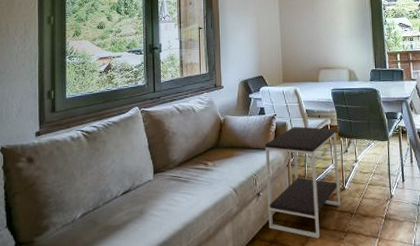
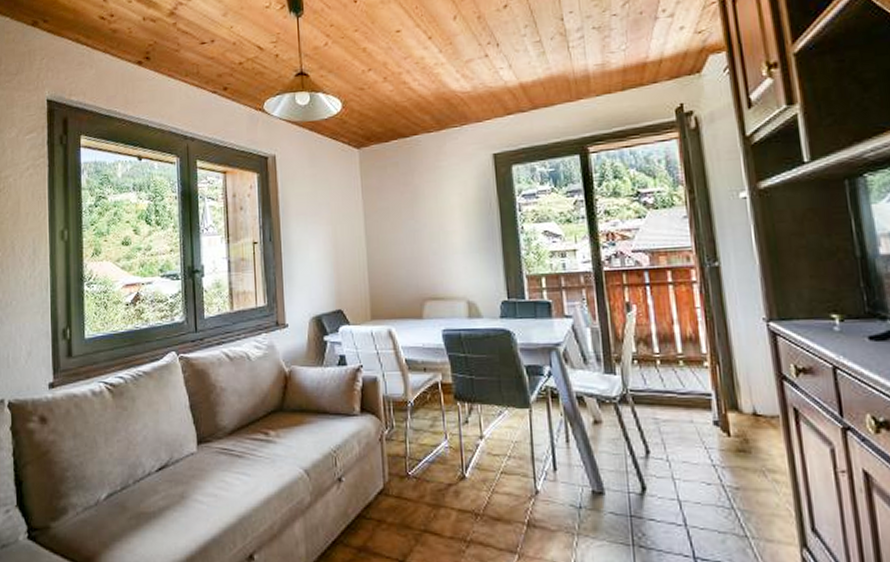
side table: present [265,126,341,238] -> none [347,383,459,548]

